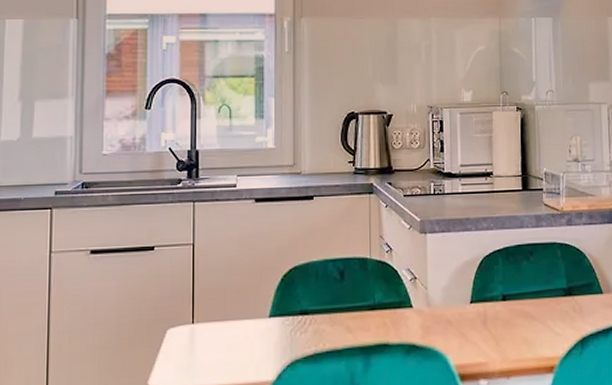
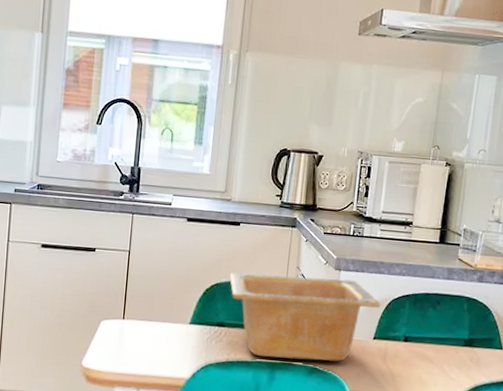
serving bowl: none [307,242,473,342] -> present [229,272,381,362]

